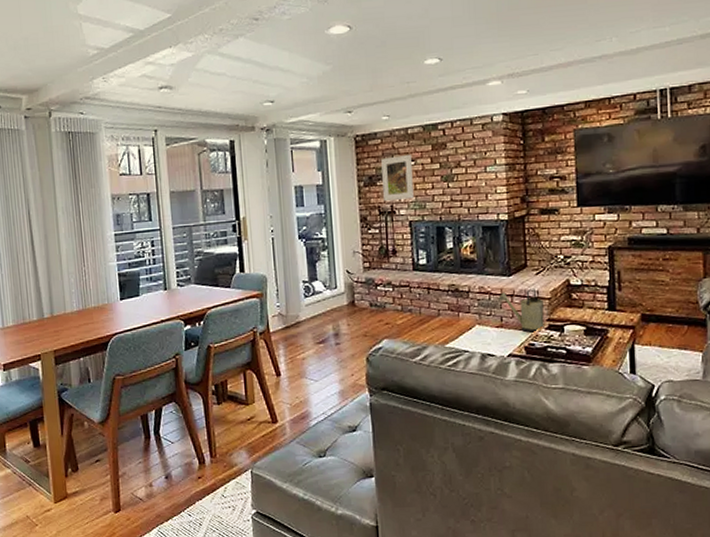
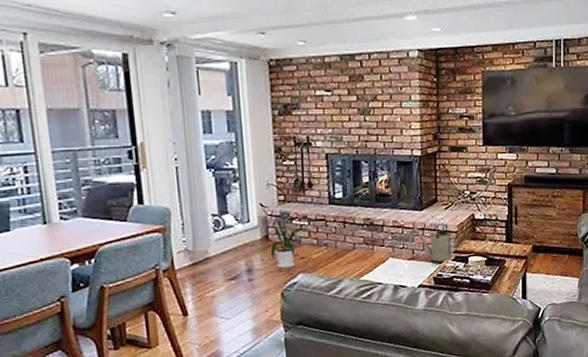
house plant: none [356,282,395,334] -> present [270,216,311,269]
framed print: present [381,155,414,201] -> none [297,85,330,131]

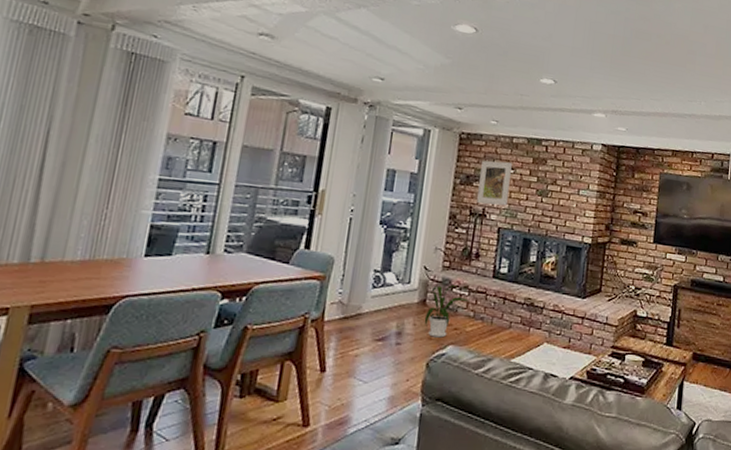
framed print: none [297,85,330,131] -> present [477,160,512,206]
watering can: present [411,222,455,264] -> none [570,313,613,358]

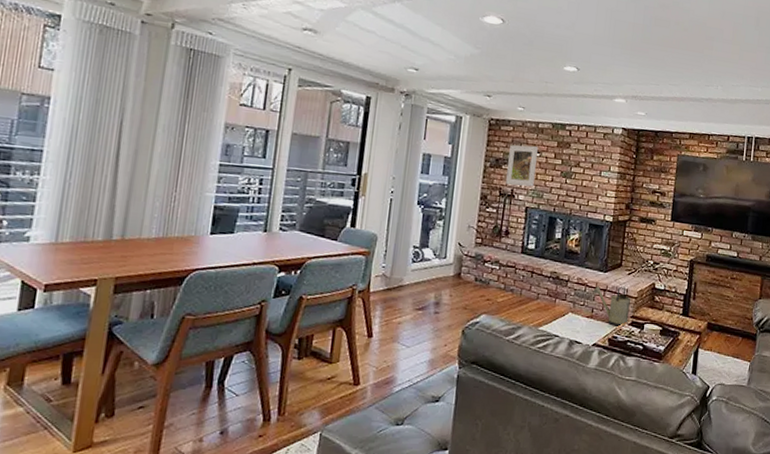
house plant: present [424,284,470,338] -> none [459,259,501,308]
watering can: none [570,313,613,358] -> present [593,286,633,327]

